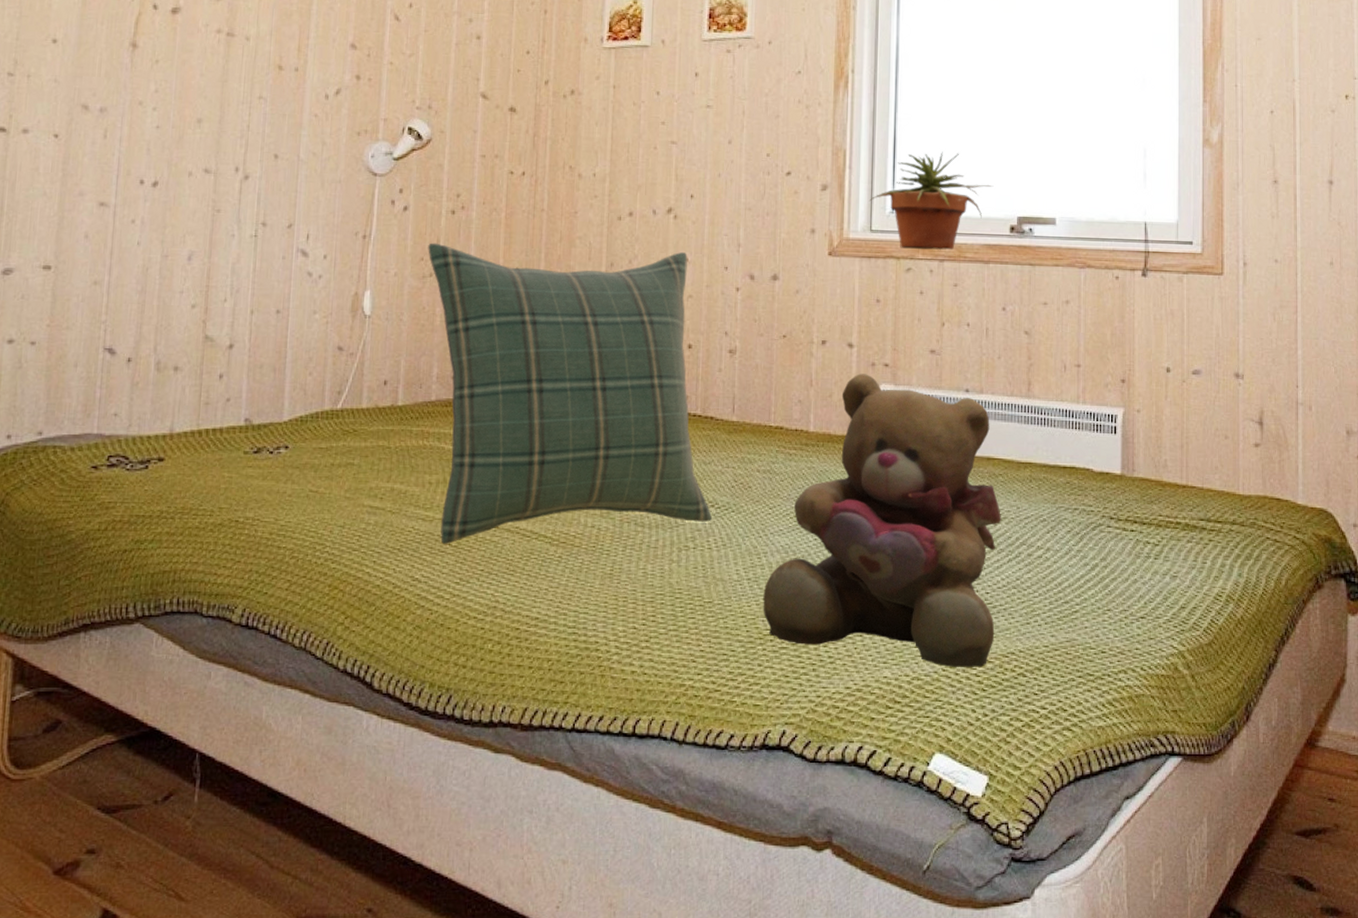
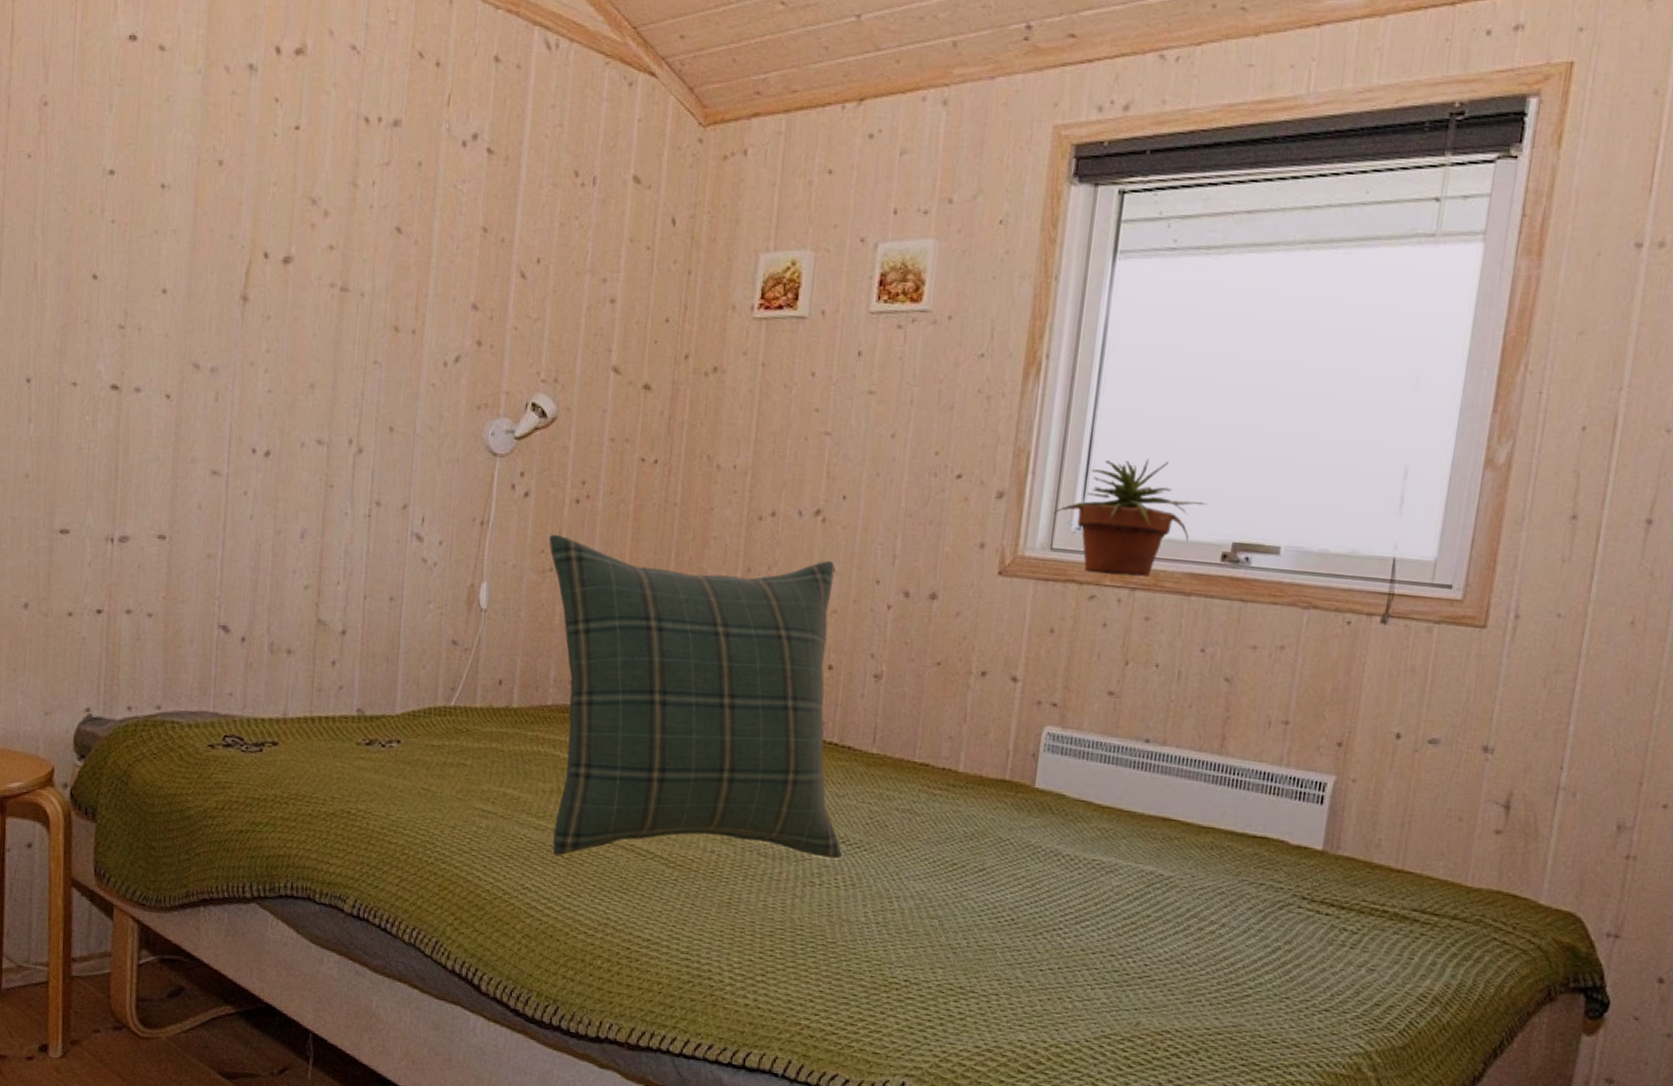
teddy bear: present [763,374,1001,668] -> none [890,712,1172,1043]

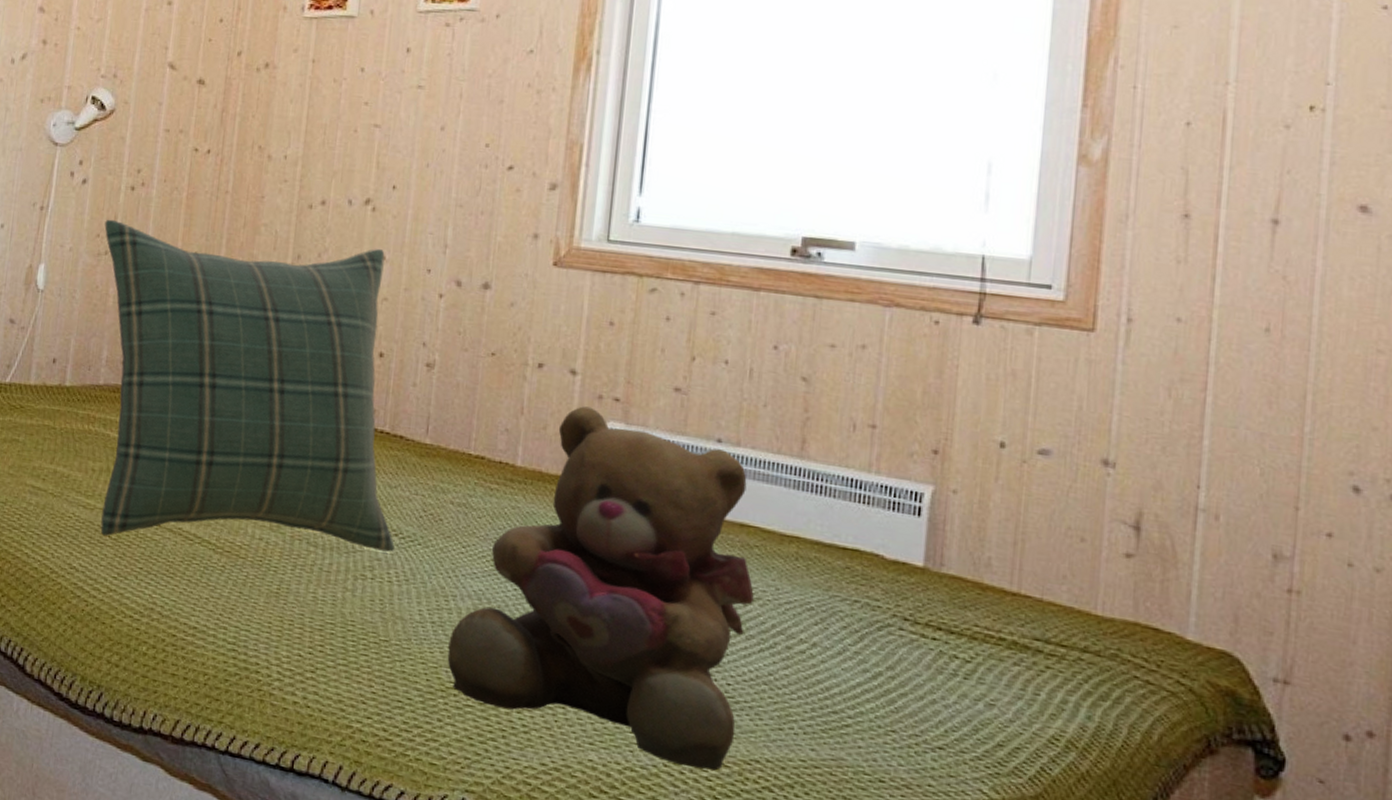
teddy bear: none [890,712,1172,1043] -> present [447,406,754,771]
potted plant: present [1053,459,1207,578] -> none [609,152,773,271]

